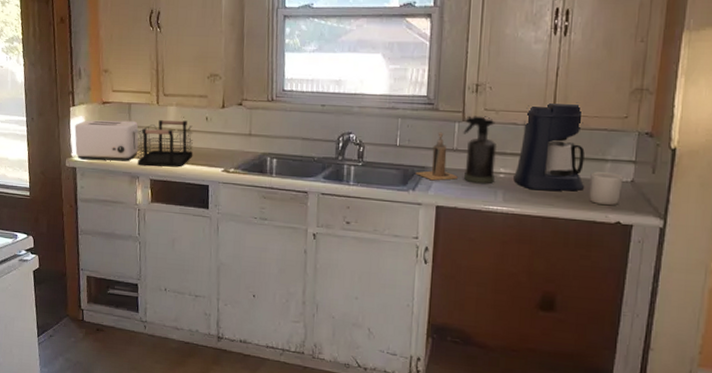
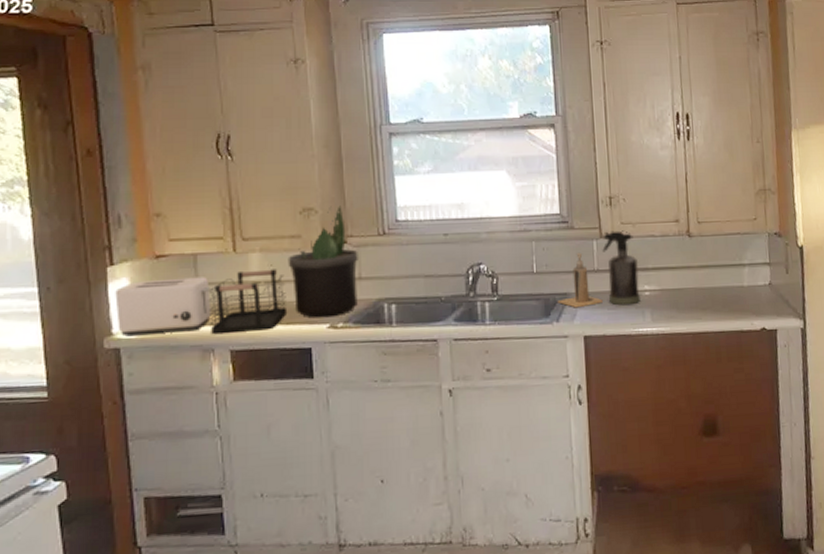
planter: none [196,74,250,162] -> present [288,206,358,317]
coffee maker: present [513,102,585,191] -> none [659,207,727,305]
mug: present [589,172,624,206] -> none [731,277,762,313]

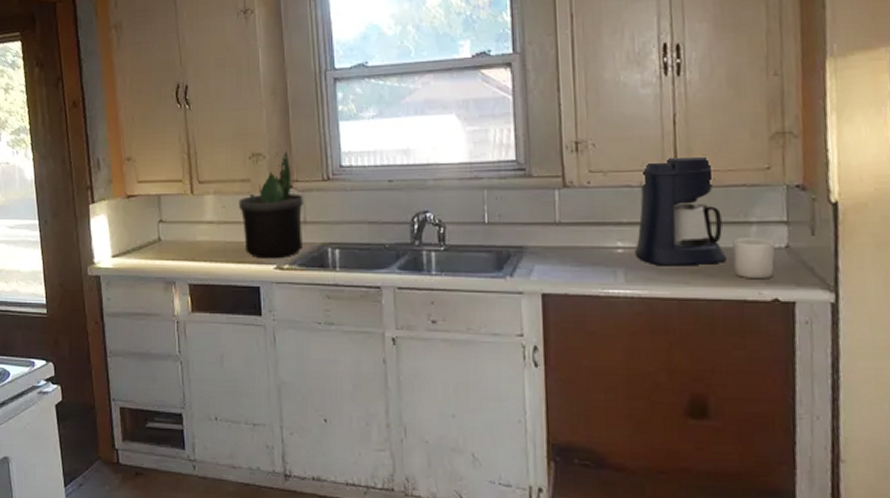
toaster: present [115,277,211,337] -> none [96,216,173,266]
dish rack: present [208,269,288,333] -> none [170,211,238,268]
soap dispenser: present [557,252,603,308] -> none [511,202,565,263]
spray bottle: present [602,230,641,306] -> none [565,179,613,263]
coffee maker: none [659,207,727,305] -> present [635,154,726,266]
mug: none [731,277,762,313] -> present [732,238,776,280]

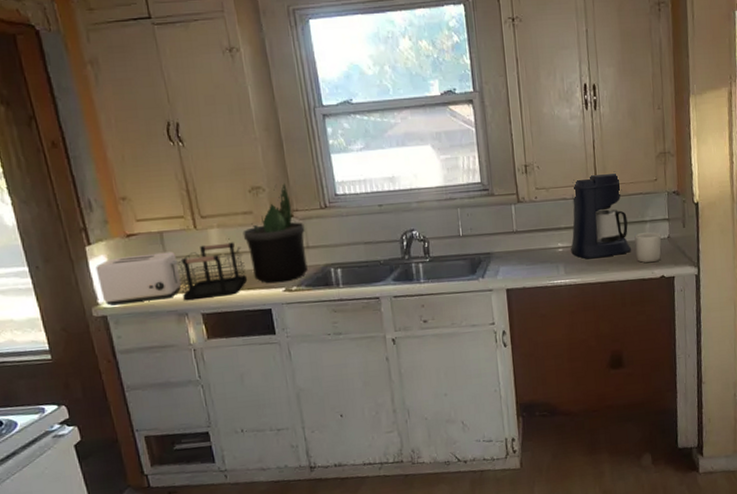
toaster: none [96,216,173,266] -> present [96,251,182,306]
dish rack: none [170,211,238,268] -> present [177,242,248,300]

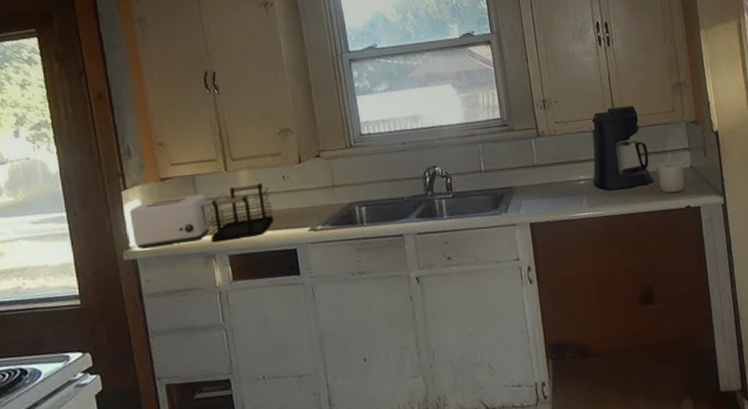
planter: present [243,183,308,283] -> none [271,125,333,223]

